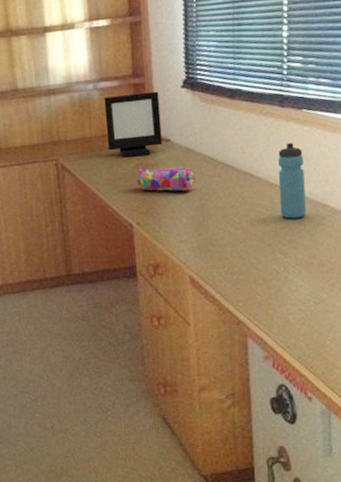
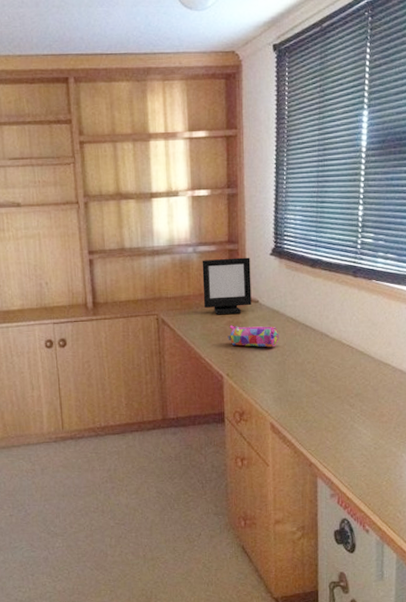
water bottle: present [278,142,306,219] -> none [349,308,371,375]

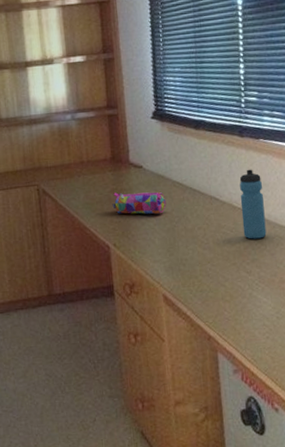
picture frame: present [202,257,252,315] -> none [81,122,135,183]
water bottle: none [349,308,371,375] -> present [239,169,267,239]

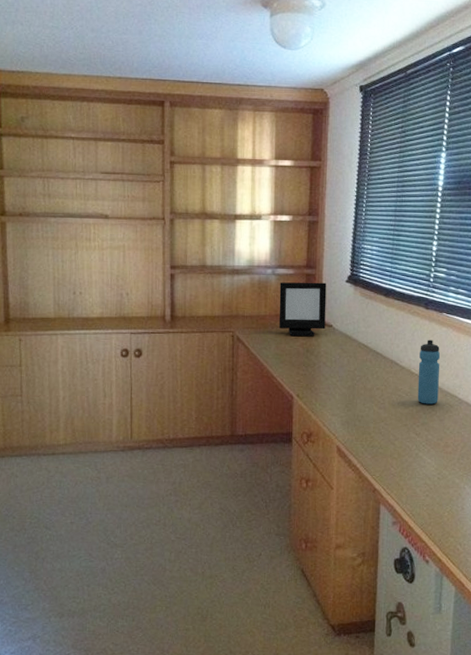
picture frame: none [81,122,135,183] -> present [278,282,327,337]
pencil case: present [112,192,167,215] -> none [300,347,350,371]

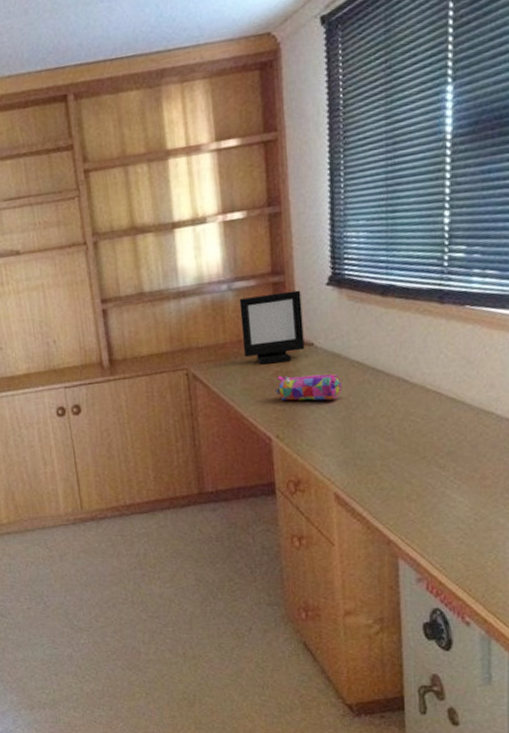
pencil case: none [300,347,350,371] -> present [275,374,342,401]
water bottle: present [417,339,440,405] -> none [435,343,468,428]

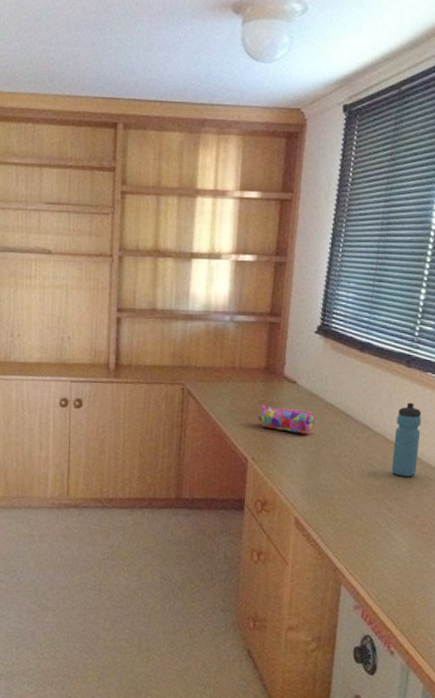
picture frame: present [239,290,305,365] -> none [235,331,293,393]
water bottle: none [435,343,468,428] -> present [391,402,422,477]

